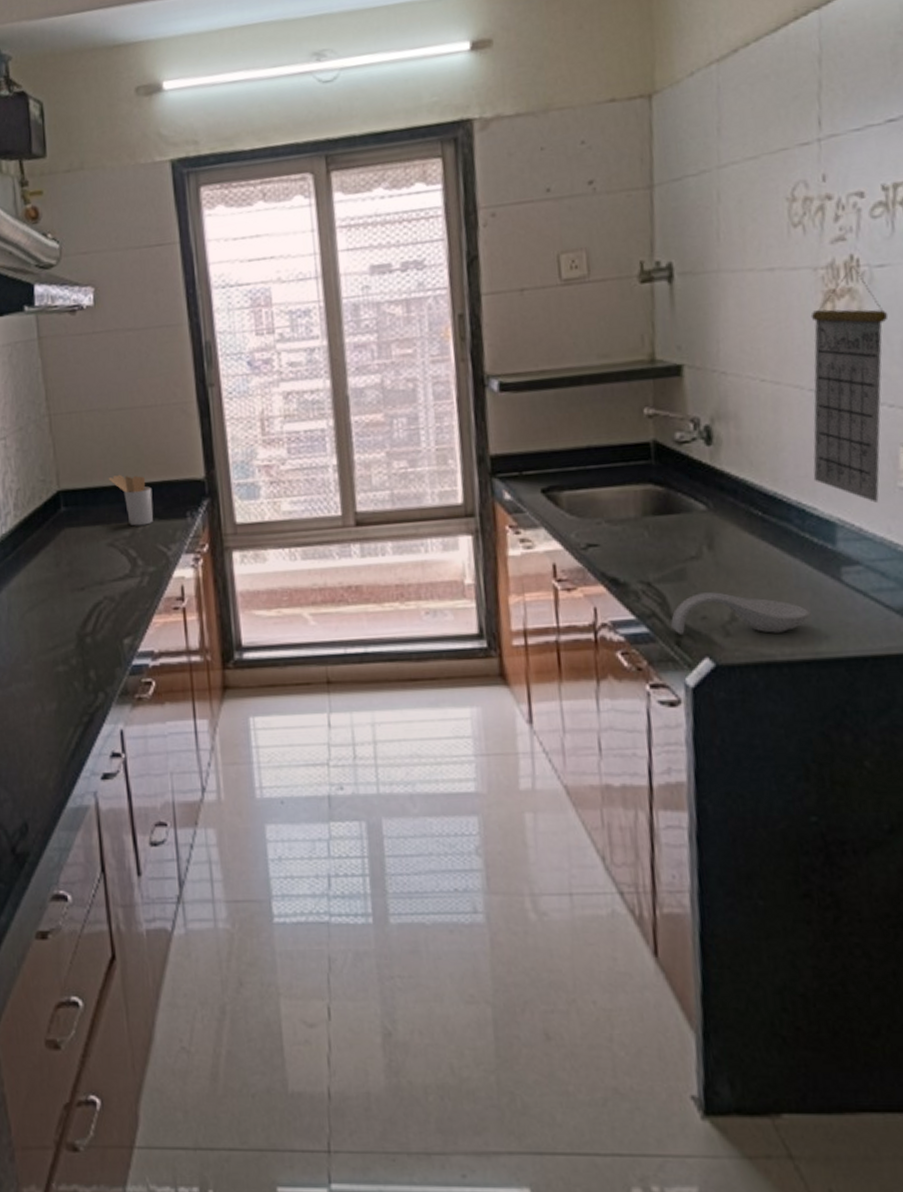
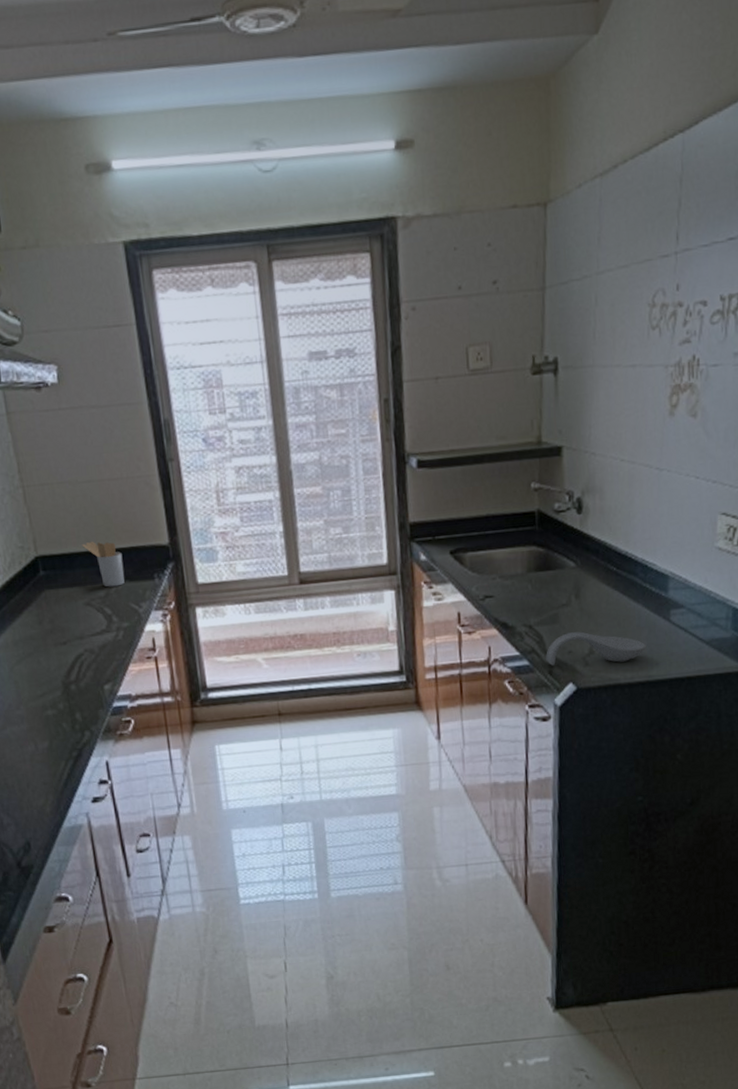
calendar: present [810,265,889,503] -> none [655,364,718,559]

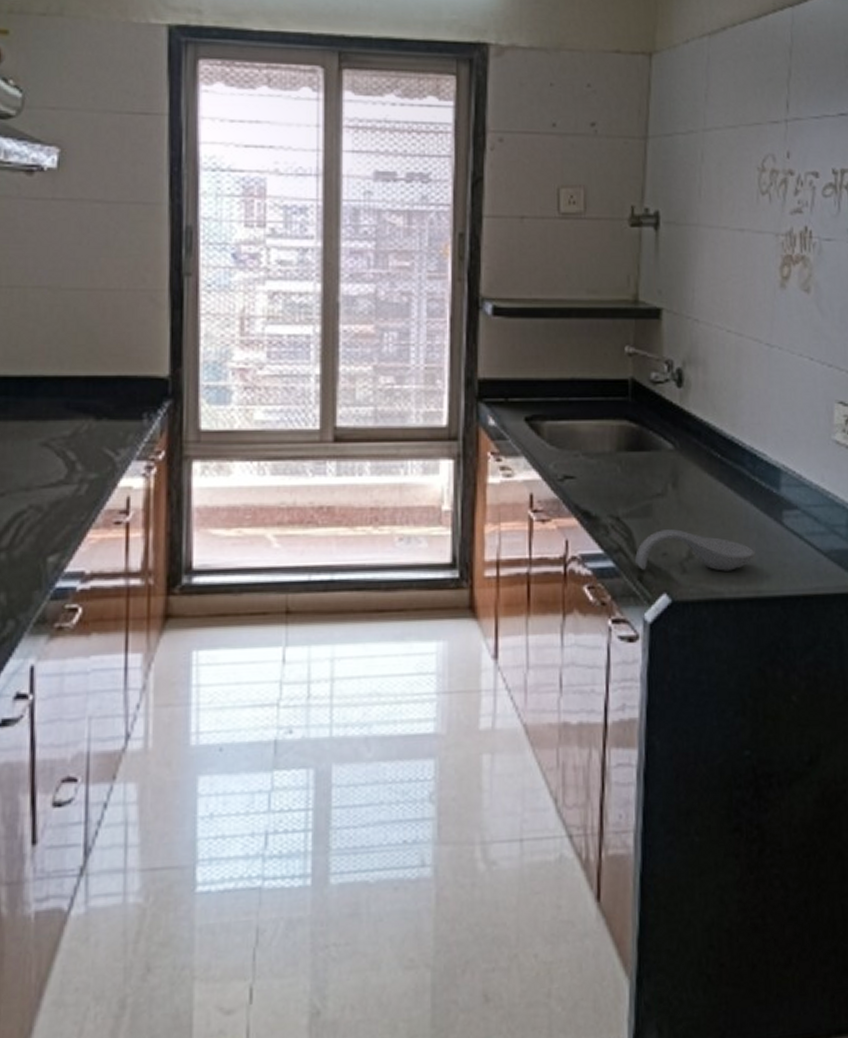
utensil holder: present [82,541,125,587] -> none [51,363,104,425]

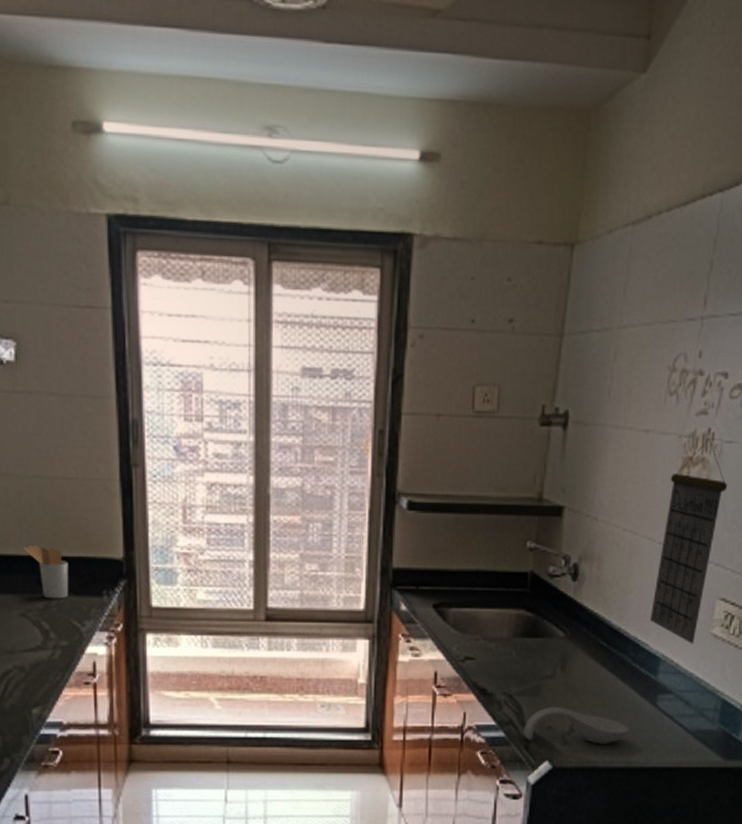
utensil holder: none [51,363,104,425] -> present [23,544,69,599]
calendar: none [765,236,832,452] -> present [649,438,728,644]

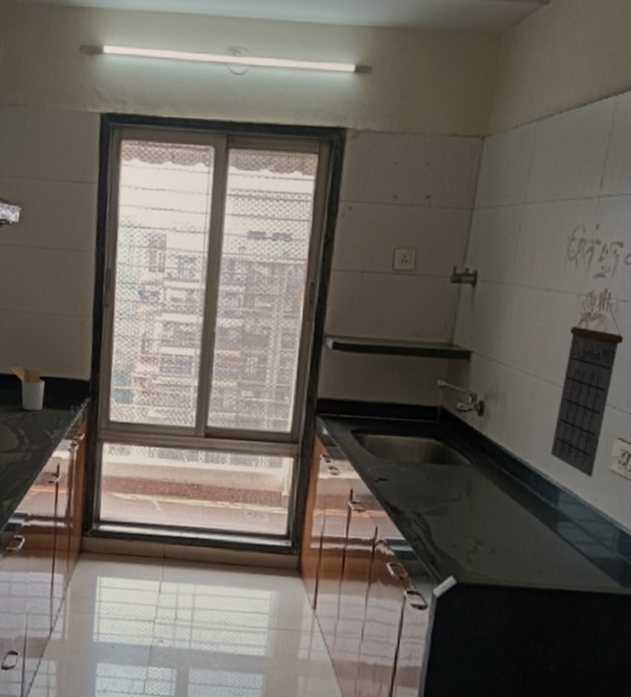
spoon rest: present [523,707,629,744] -> none [430,527,530,565]

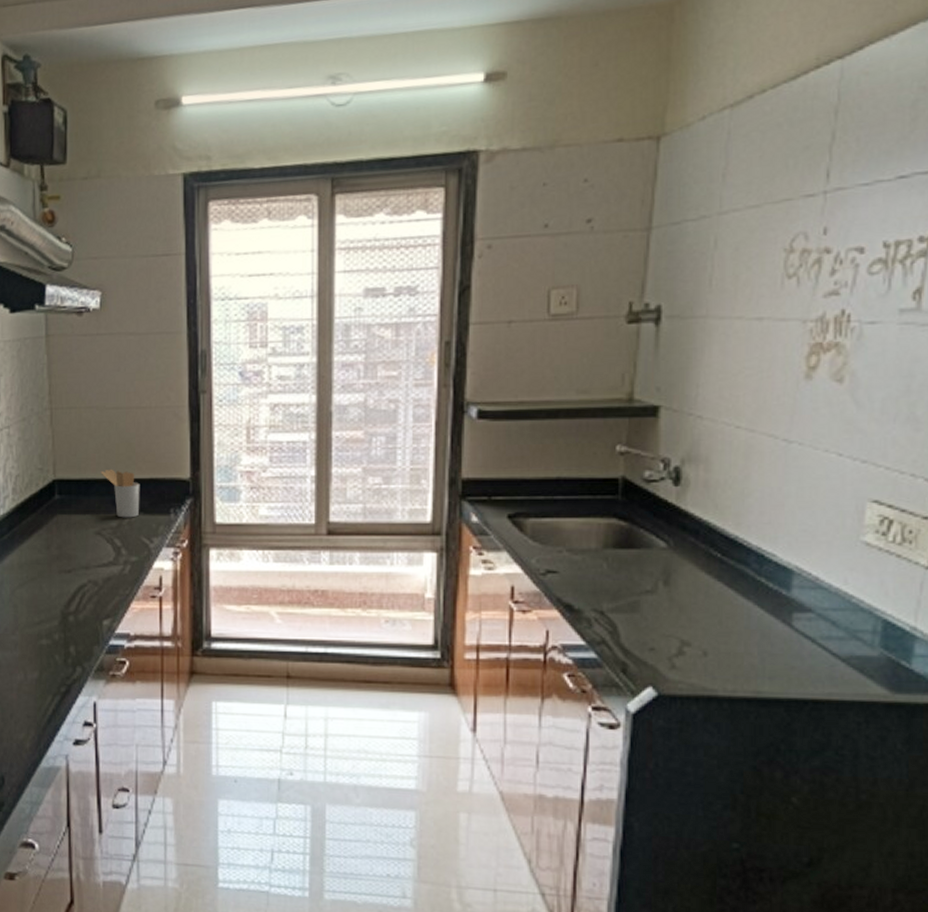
calendar: present [550,297,624,478] -> none [776,320,873,554]

